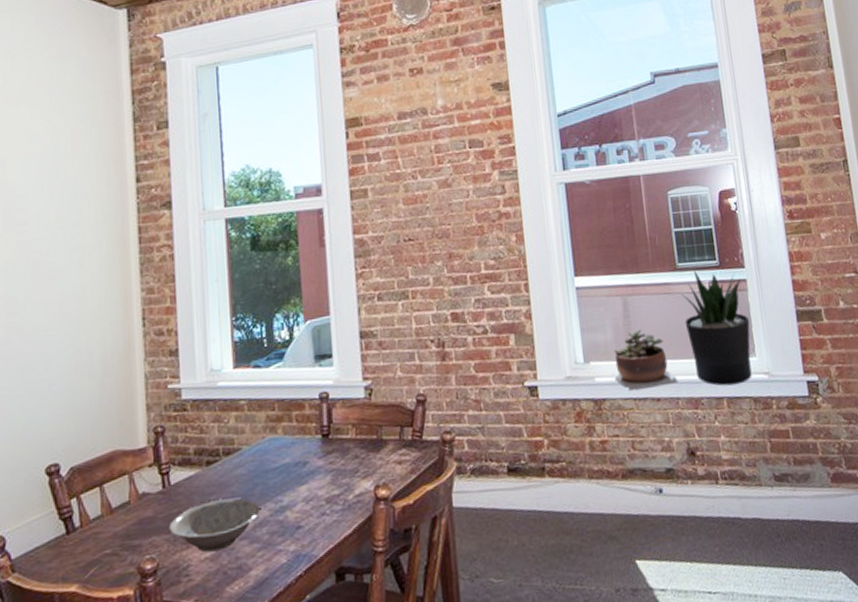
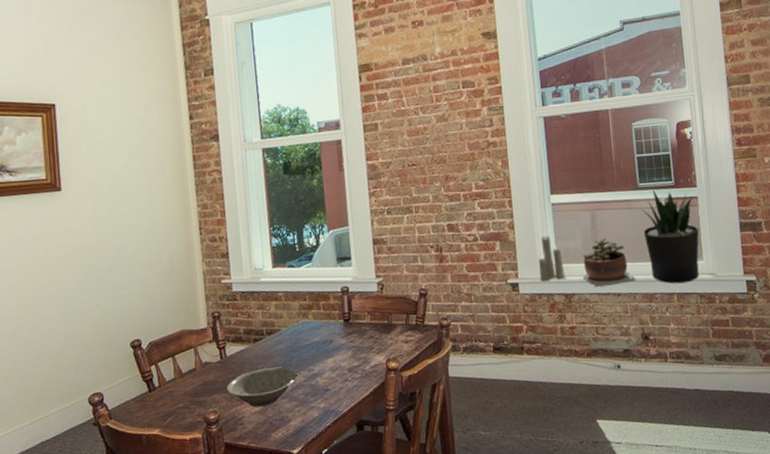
candle: none [561,321,594,386] -> present [539,231,566,283]

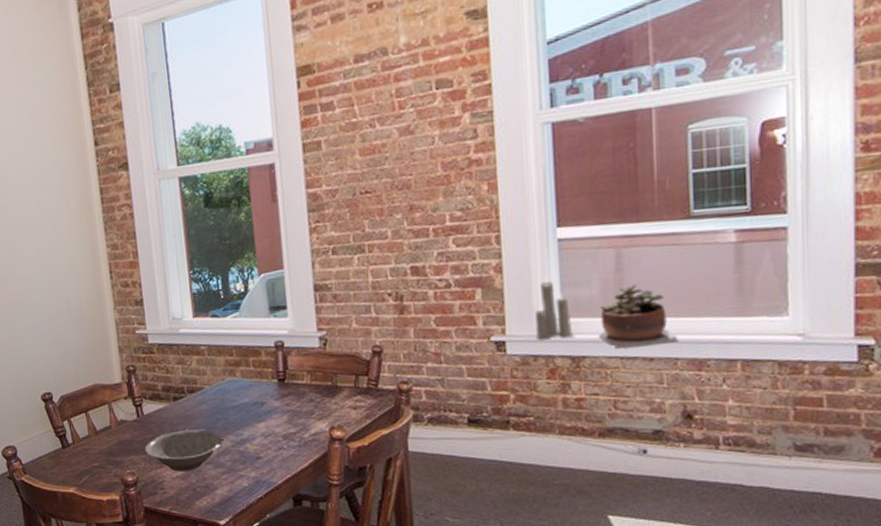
planter: present [641,188,700,284] -> none [693,216,786,348]

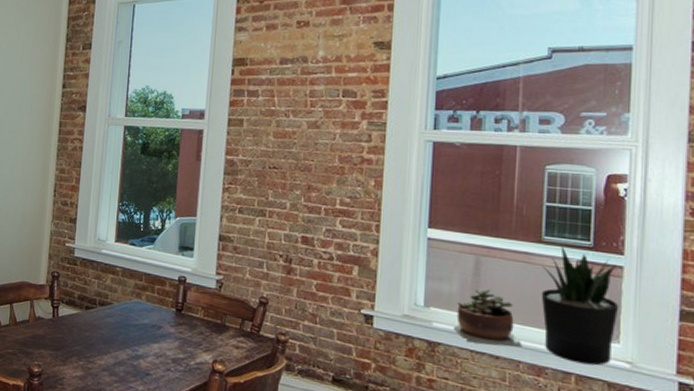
bowl: present [144,429,223,472] -> none [53,336,120,374]
candle: present [535,275,573,342] -> none [399,266,432,324]
planter: none [693,216,786,348] -> present [541,245,620,366]

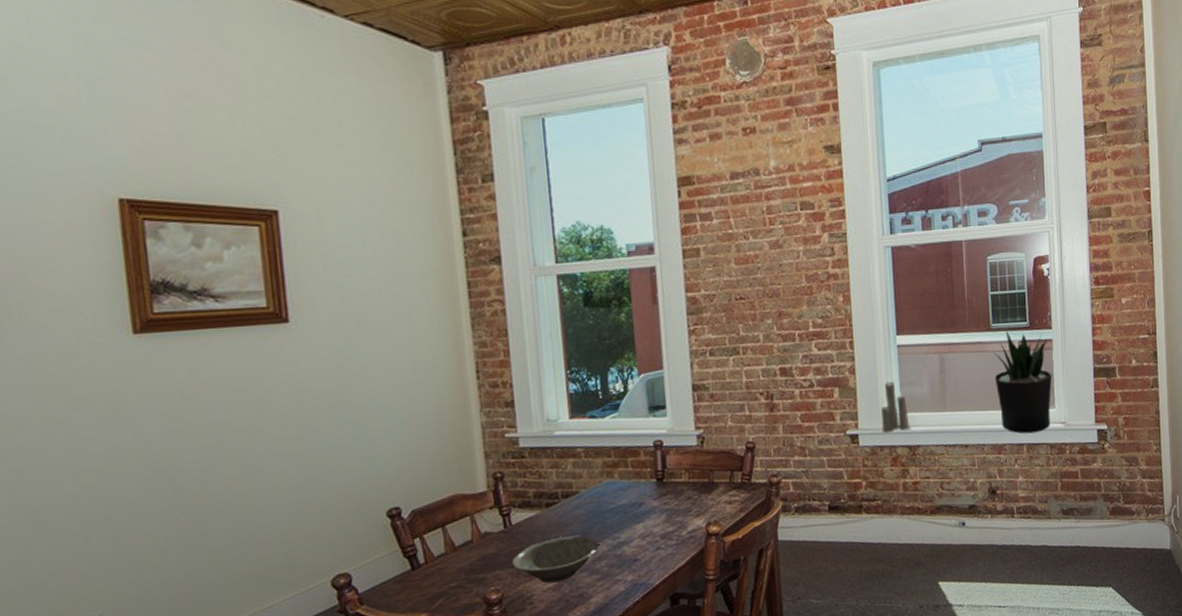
bowl: none [53,336,120,374] -> present [511,536,599,584]
candle: none [399,266,432,324] -> present [881,376,910,434]
succulent plant: present [452,288,523,348] -> none [927,383,985,439]

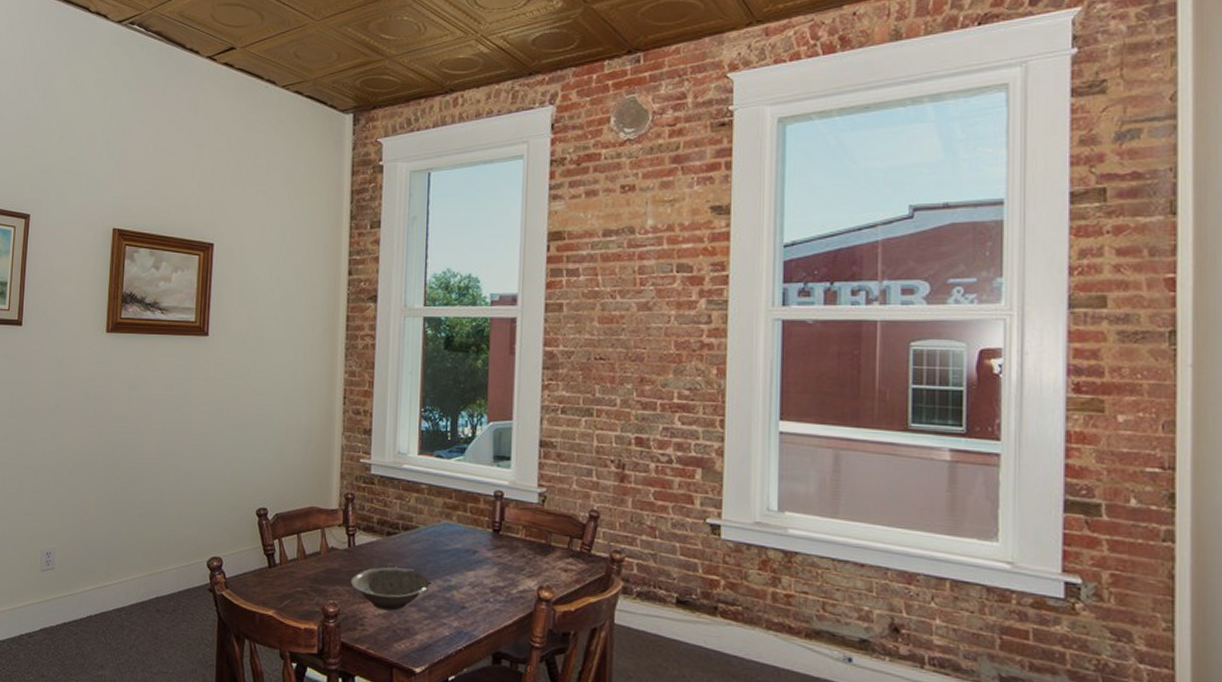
candle: present [881,376,910,434] -> none [750,466,788,532]
planter: present [993,330,1053,434] -> none [909,433,997,569]

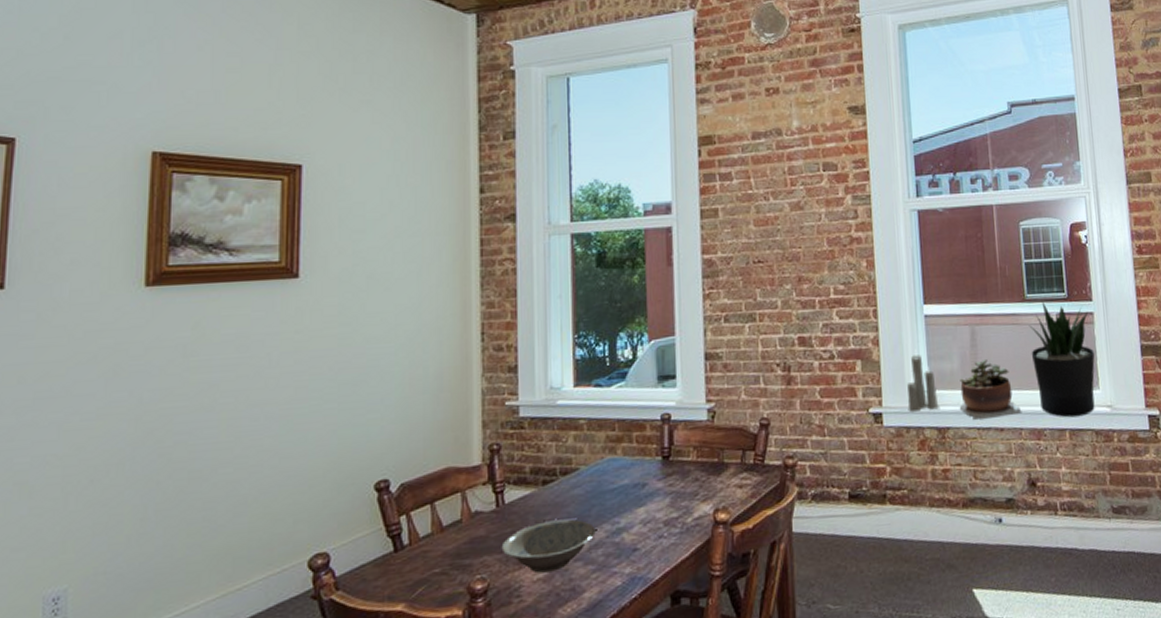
candle: none [750,466,788,532] -> present [907,349,939,413]
succulent plant: none [810,486,890,553] -> present [957,358,1022,421]
planter: none [909,433,997,569] -> present [1029,301,1095,418]

